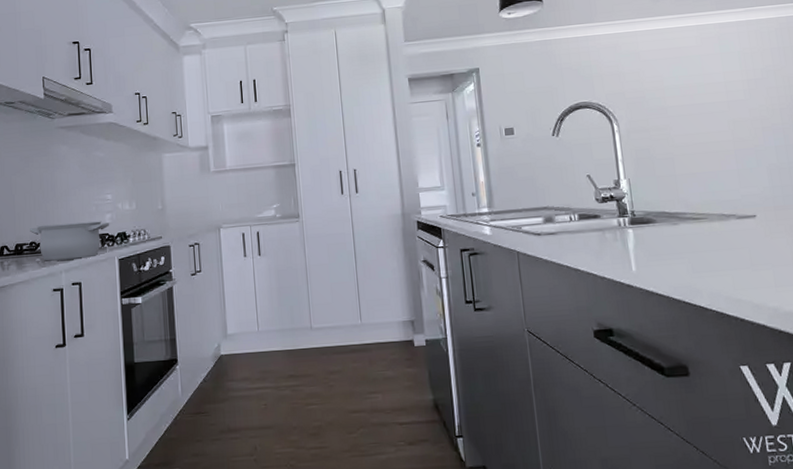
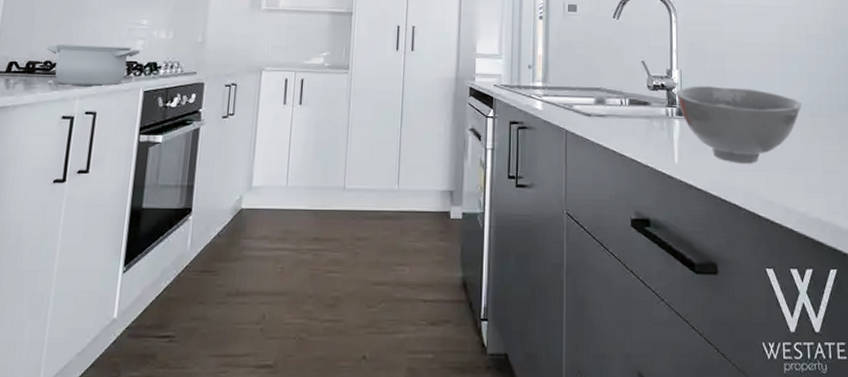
bowl: none [626,189,764,266] -> present [676,86,802,164]

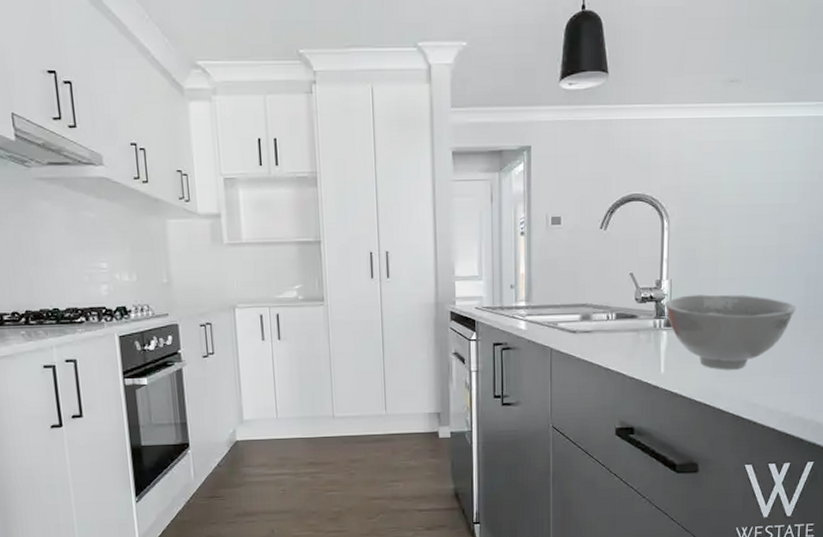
cooking pot: present [47,43,141,86] -> none [10,292,107,335]

